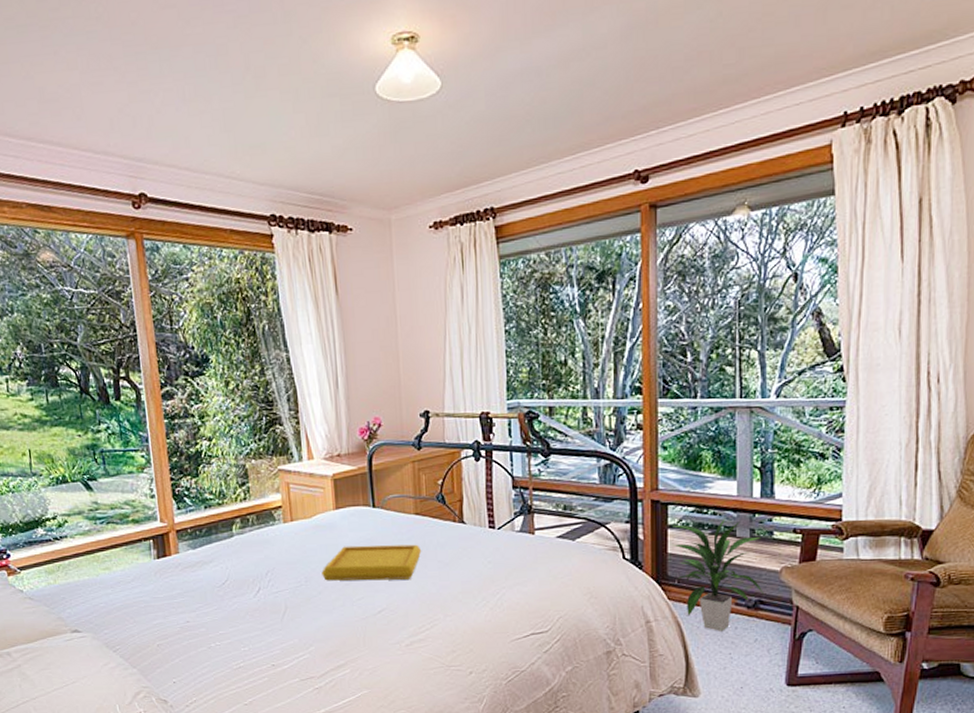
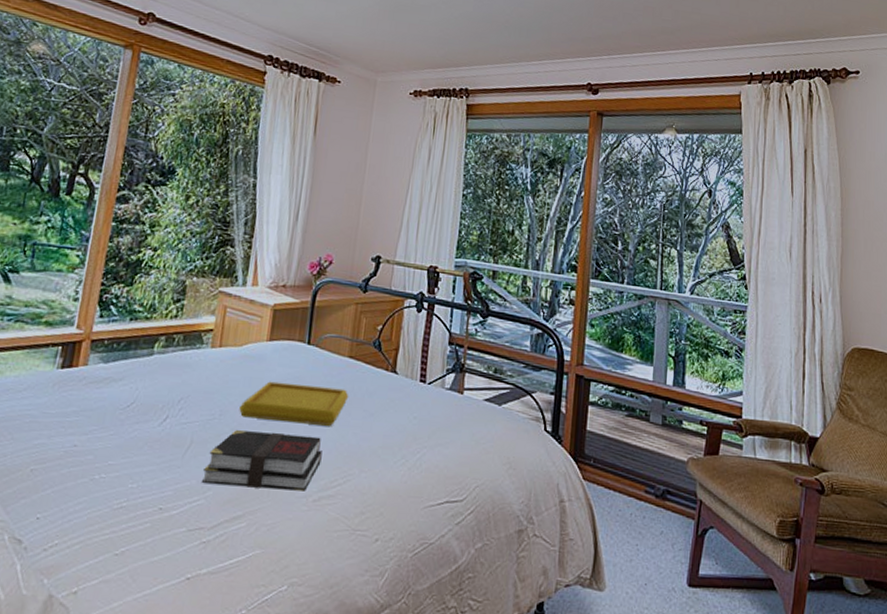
book: none [302,590,407,640] -> present [202,429,323,491]
indoor plant: present [670,517,764,631] -> none [589,400,671,519]

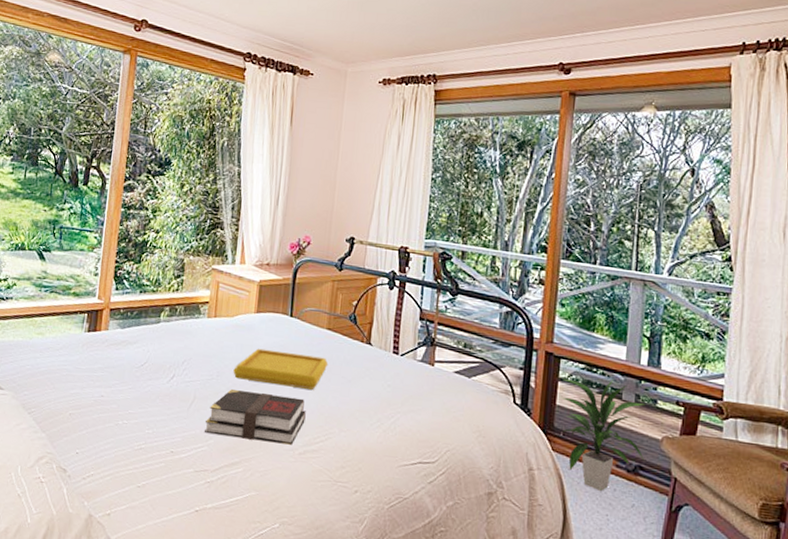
indoor plant: none [589,400,671,519] -> present [559,378,644,491]

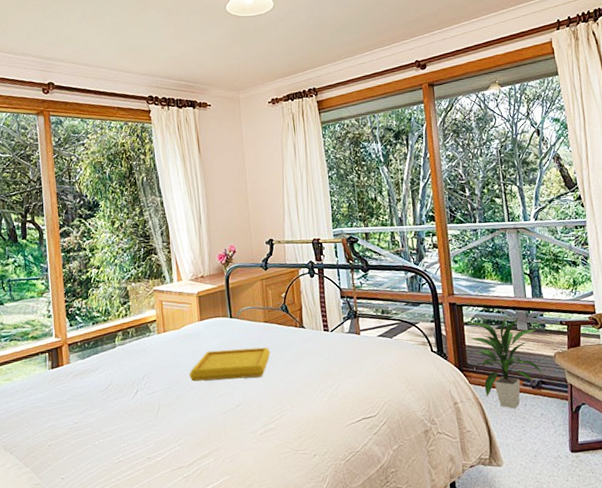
book: present [205,388,306,445] -> none [173,386,260,434]

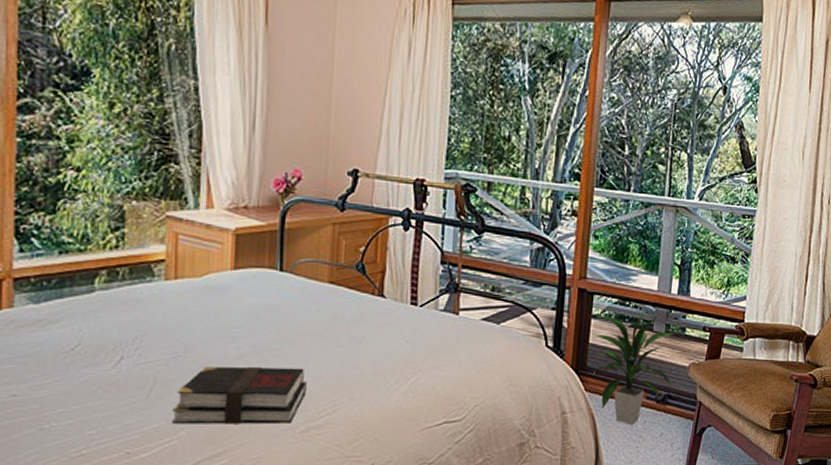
book: none [173,386,260,434] -> present [172,365,307,424]
serving tray: present [189,347,271,382] -> none [207,313,332,356]

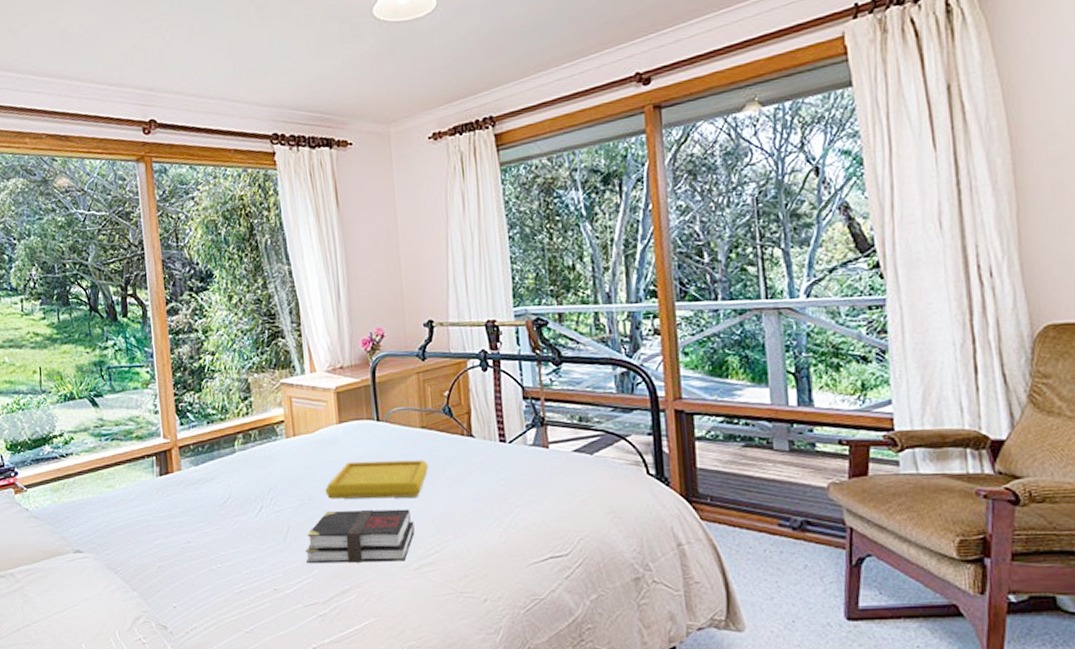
serving tray: none [207,313,332,356] -> present [325,459,429,499]
indoor plant: present [592,310,674,425] -> none [698,427,810,556]

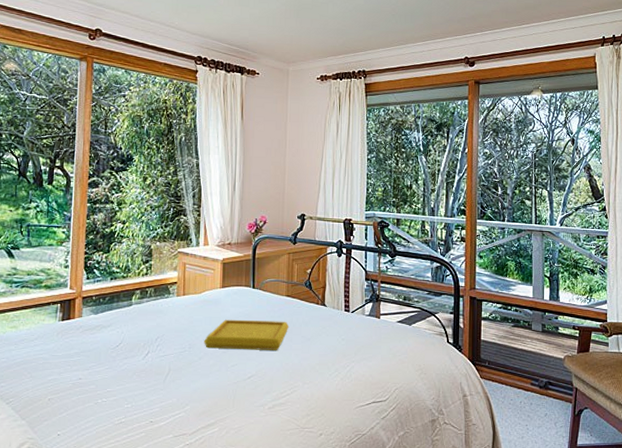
book: present [306,509,415,563] -> none [181,358,272,401]

